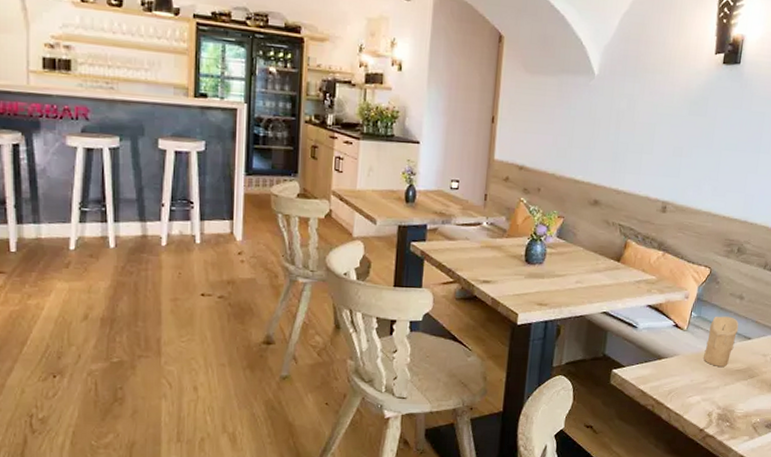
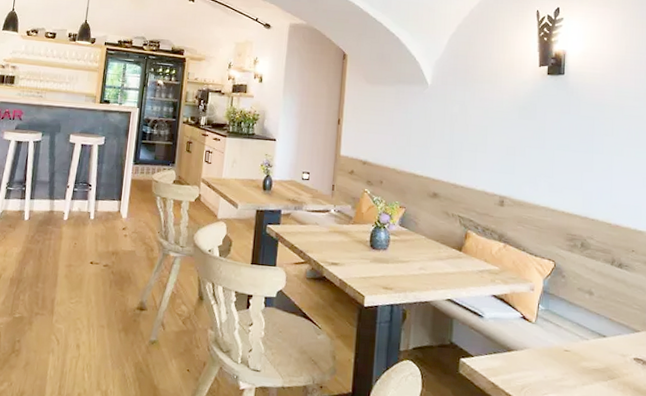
candle: present [703,316,739,367] -> none [556,310,591,365]

